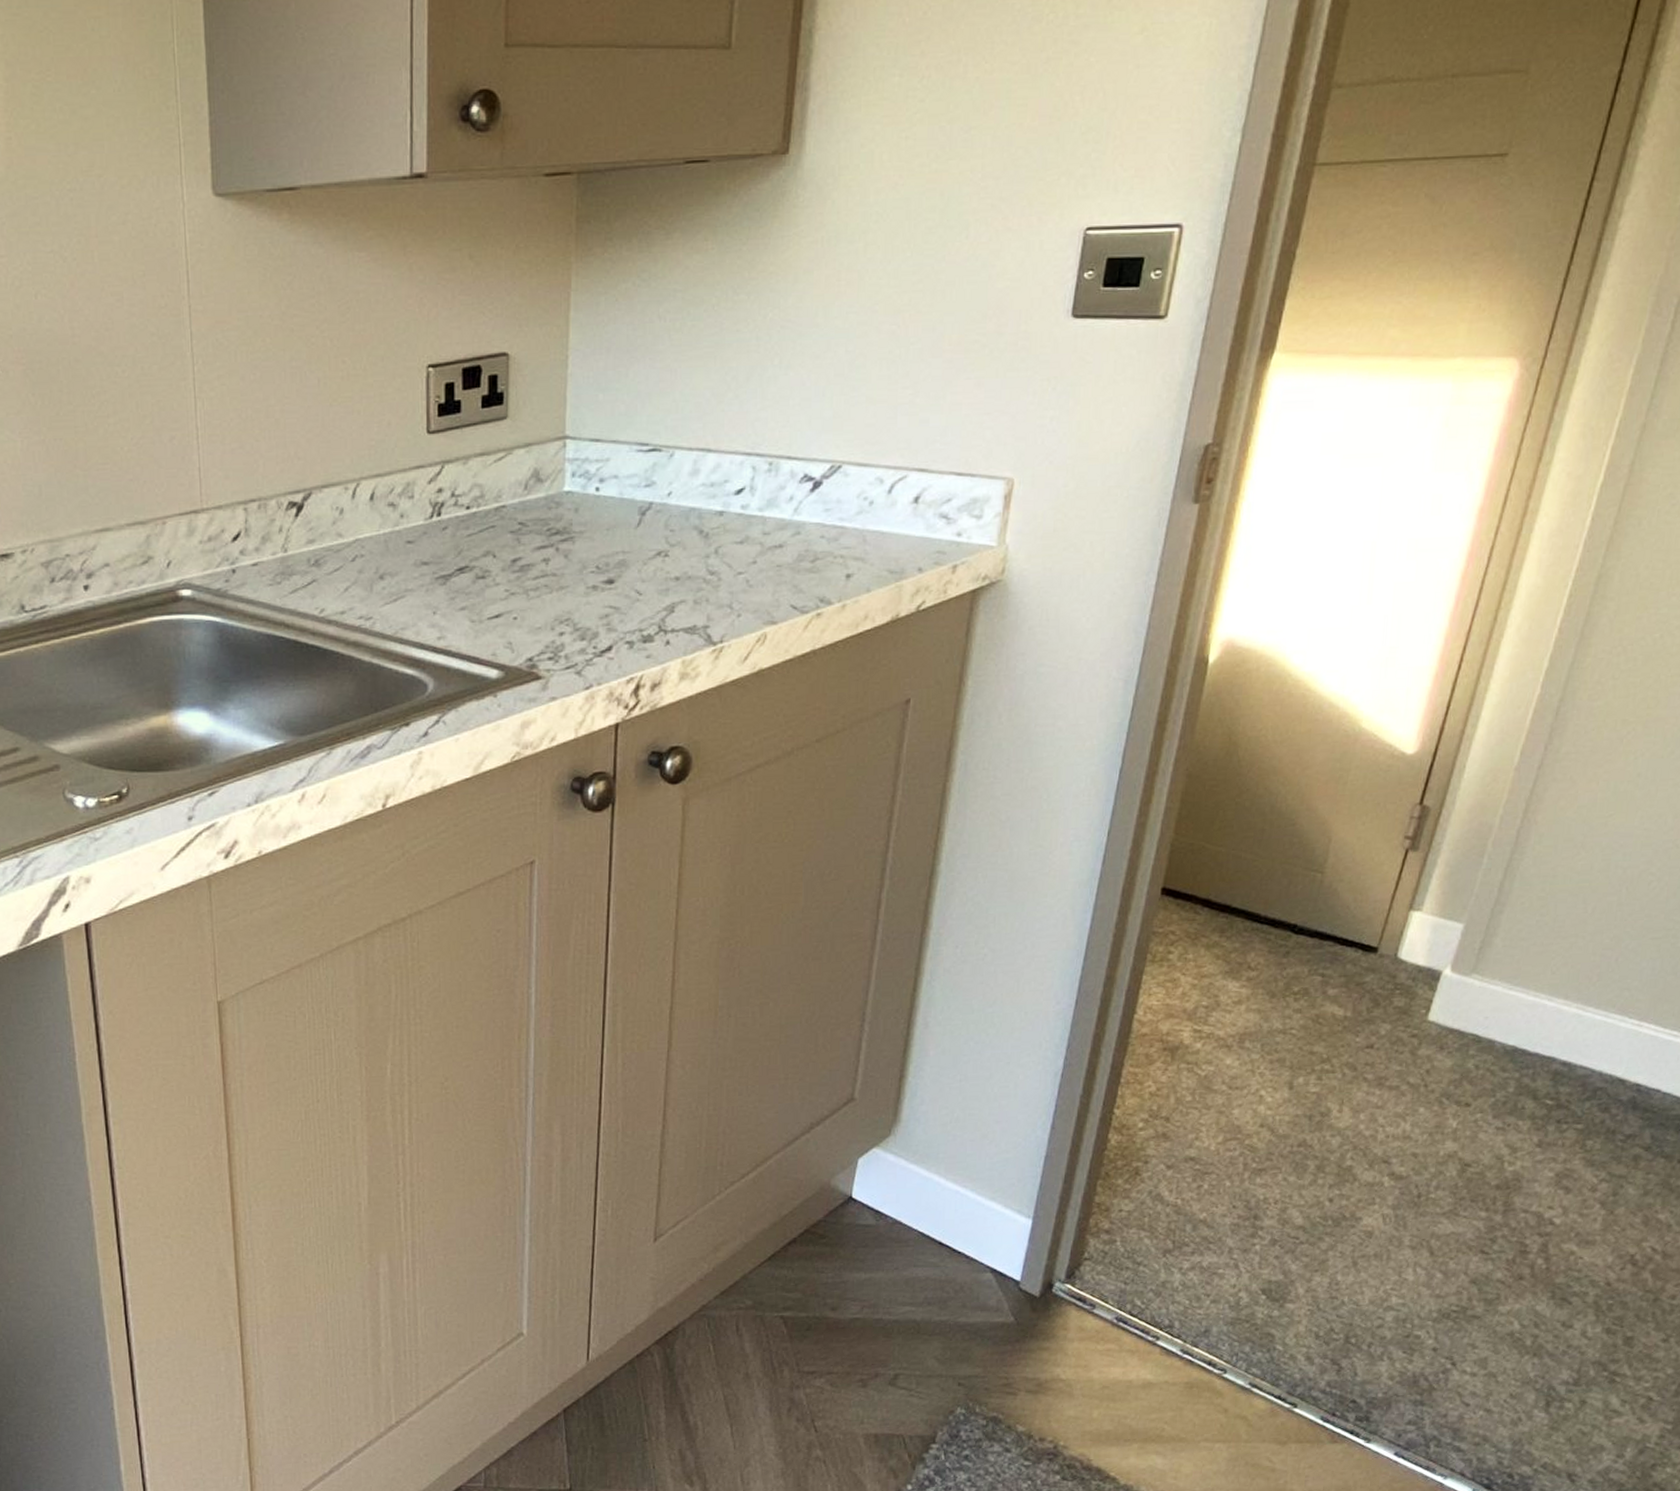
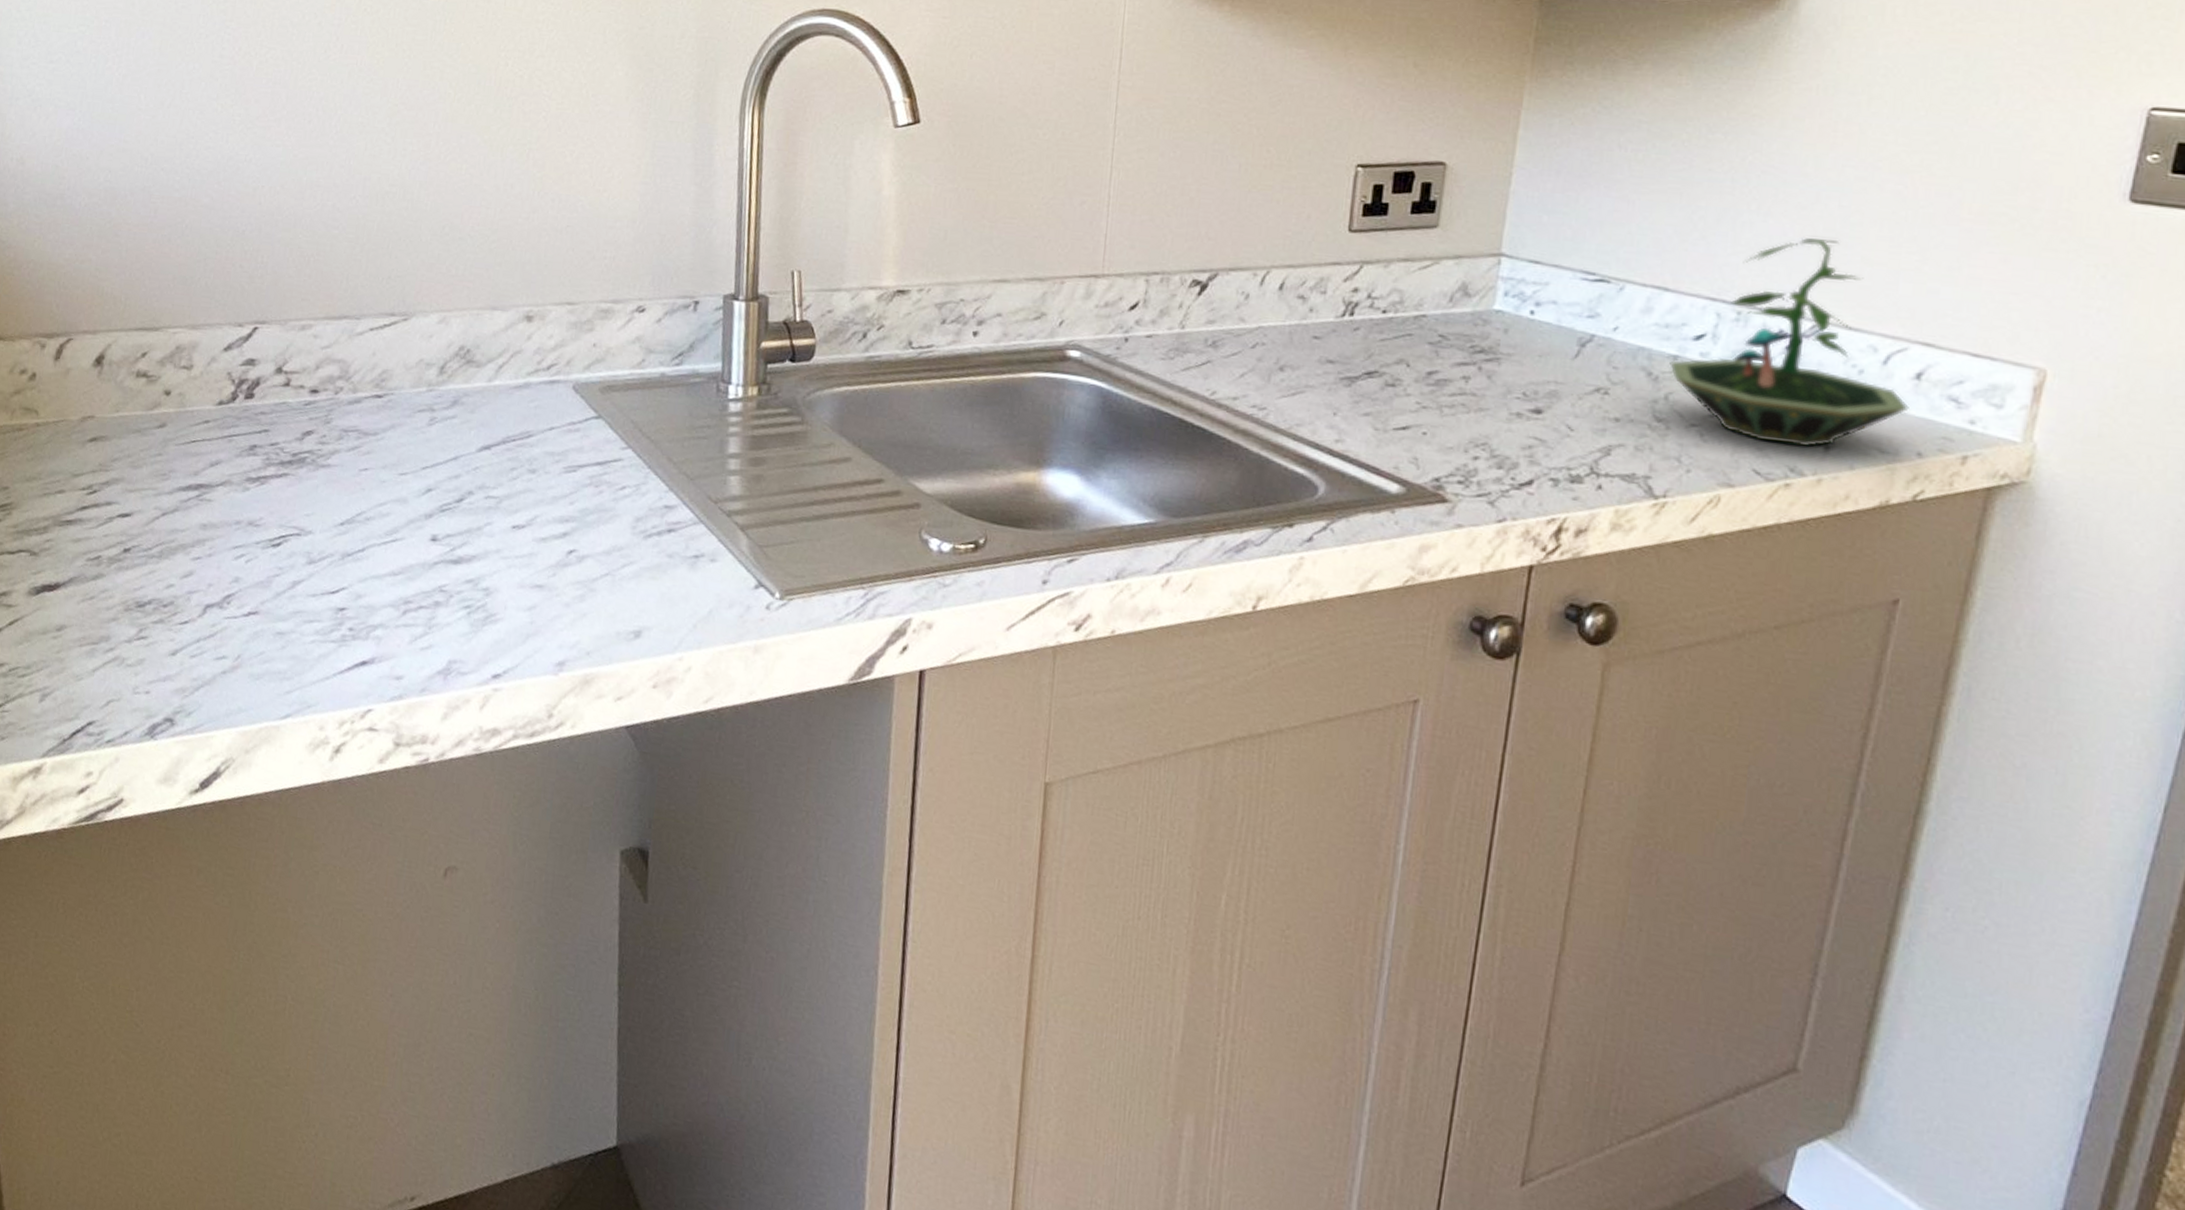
terrarium: none [717,384,910,579] -> present [1669,238,1909,448]

